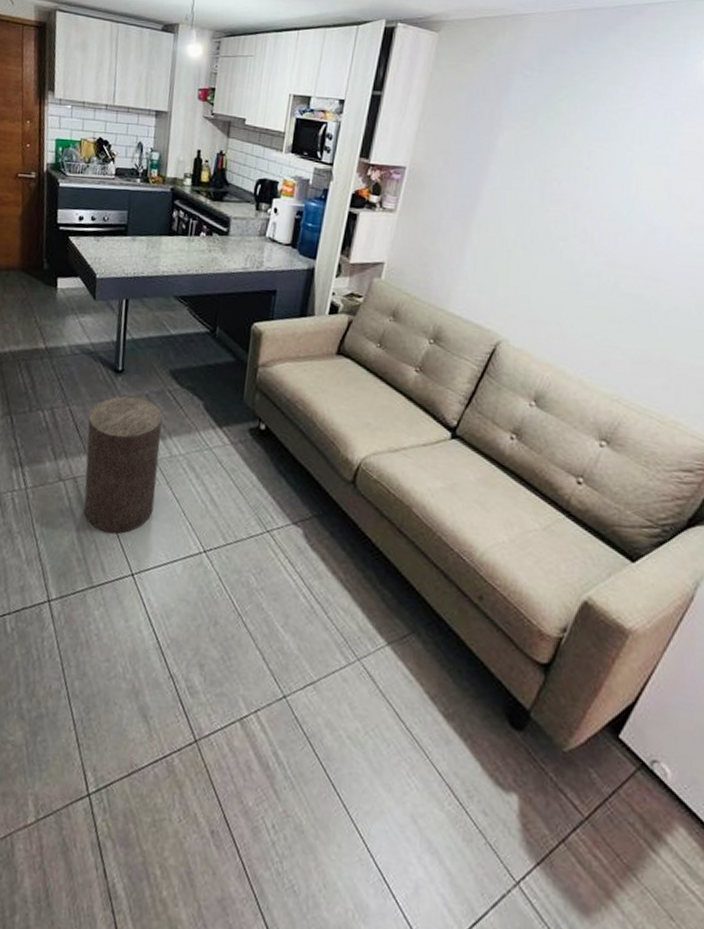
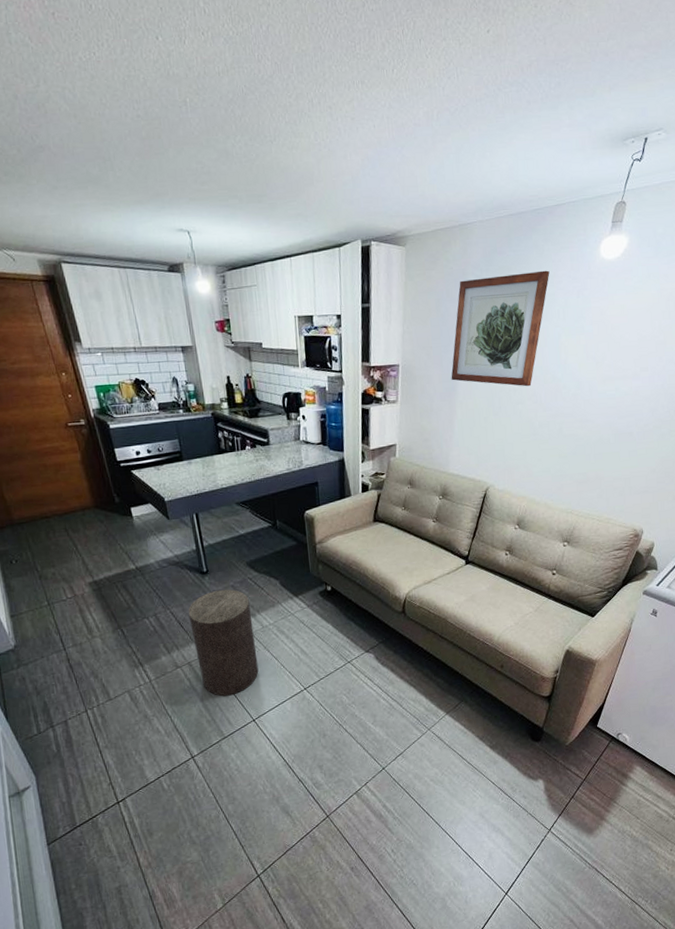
wall art: none [471,79,628,221] -> present [451,270,550,387]

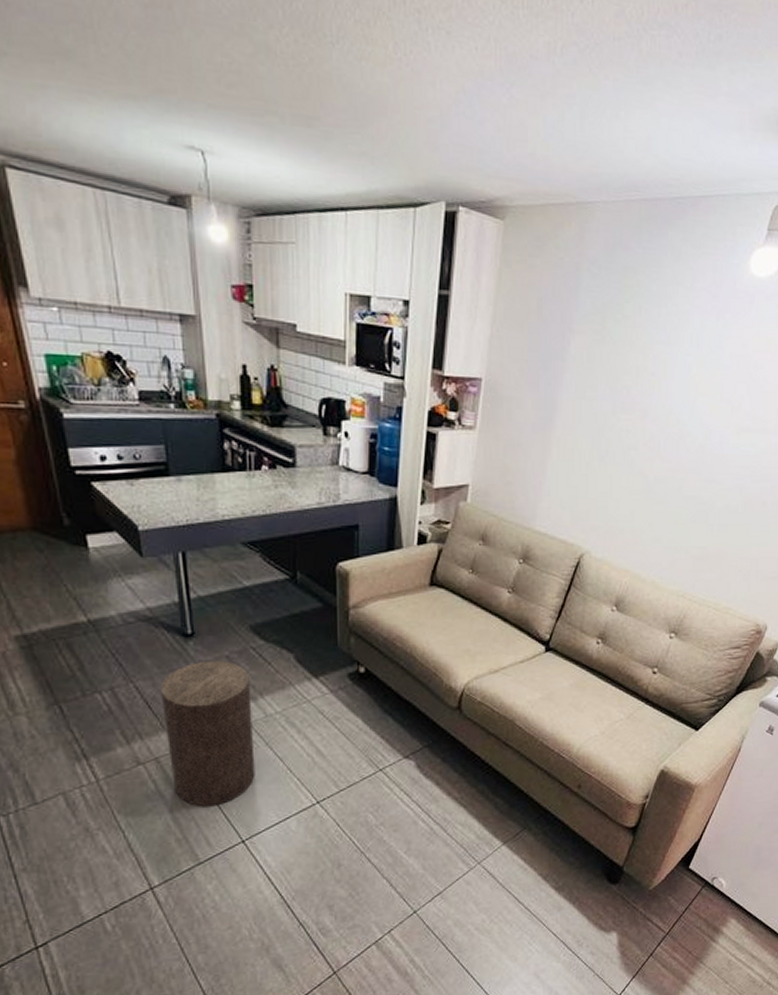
wall art: present [451,270,550,387] -> none [548,277,686,429]

